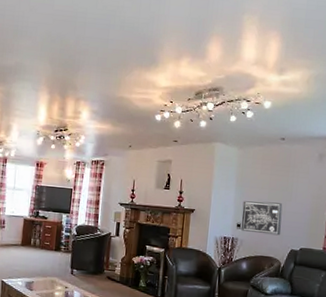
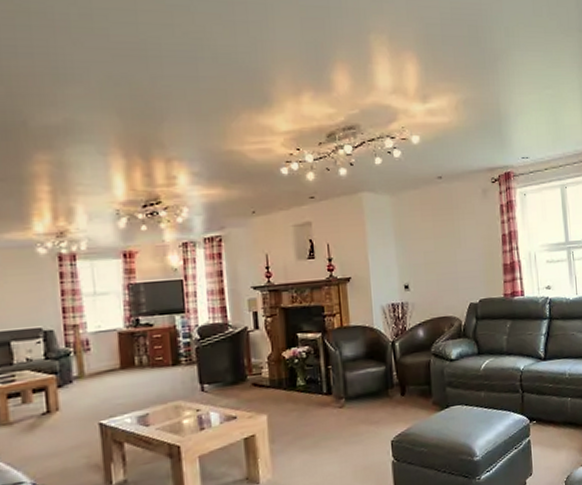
wall art: present [241,201,283,236] -> none [407,252,456,293]

